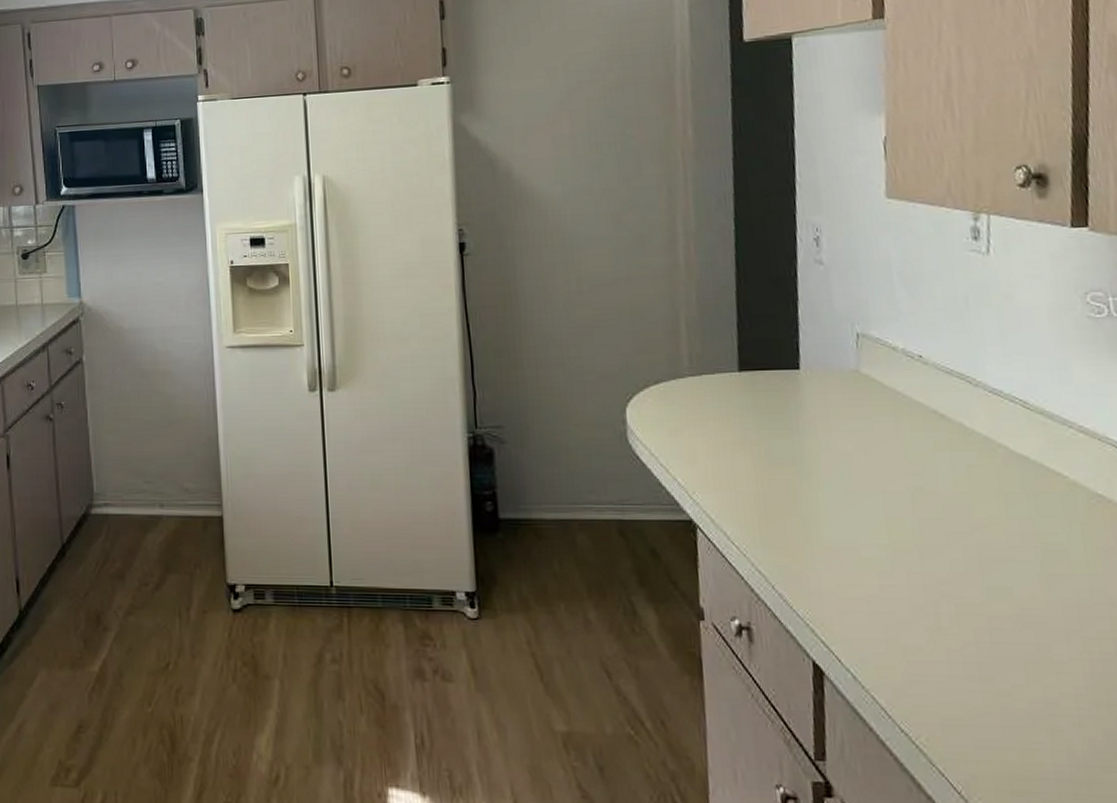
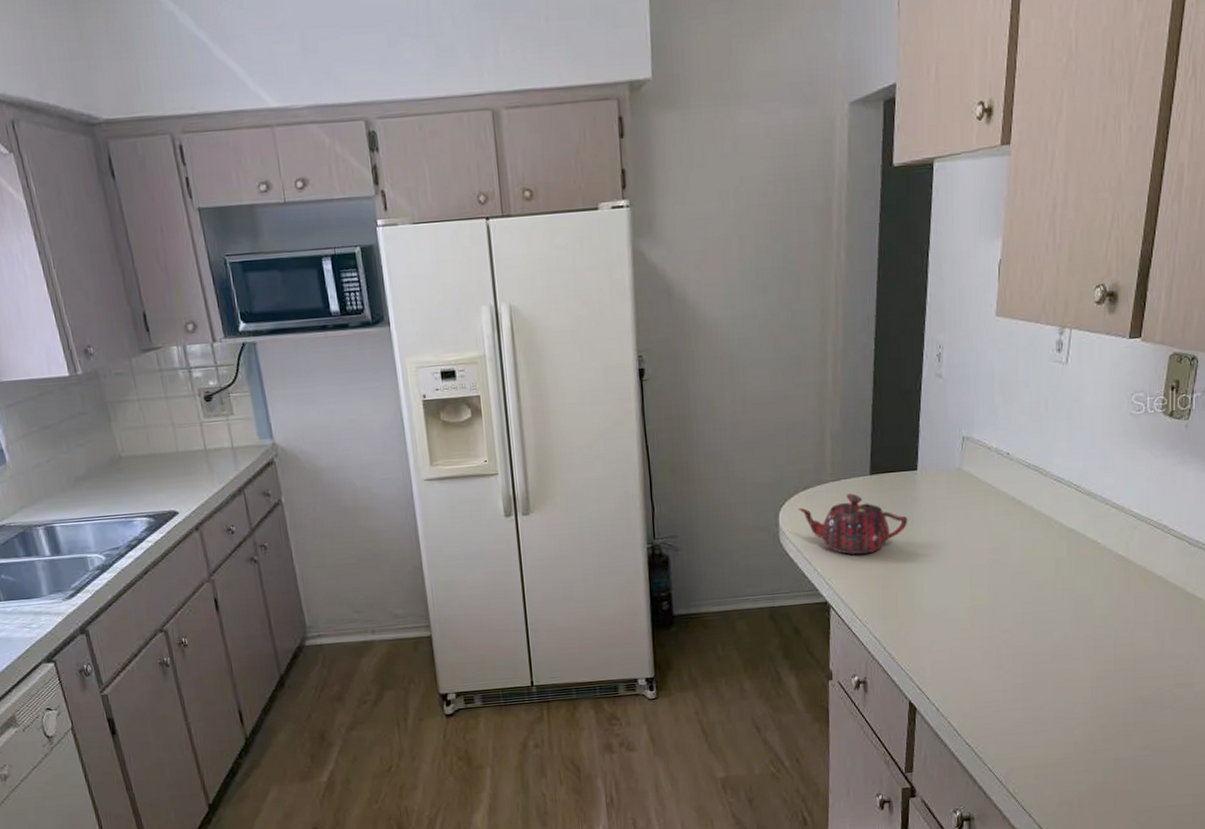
teapot: none [649,392,793,466] -> present [797,493,908,555]

